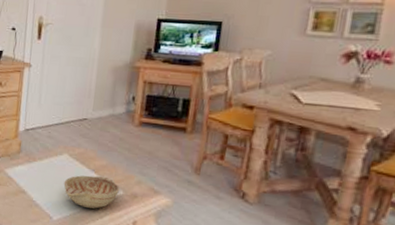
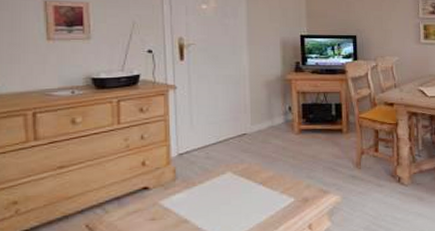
decorative bowl: present [63,175,119,209] -> none [231,188,290,222]

